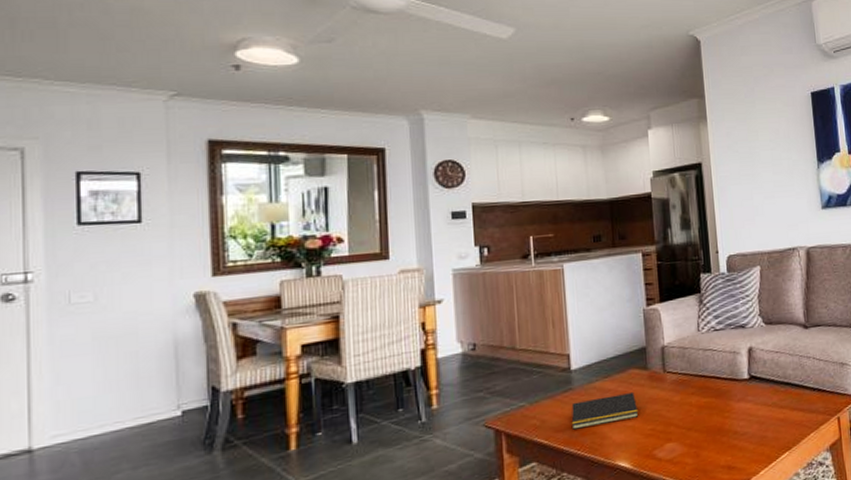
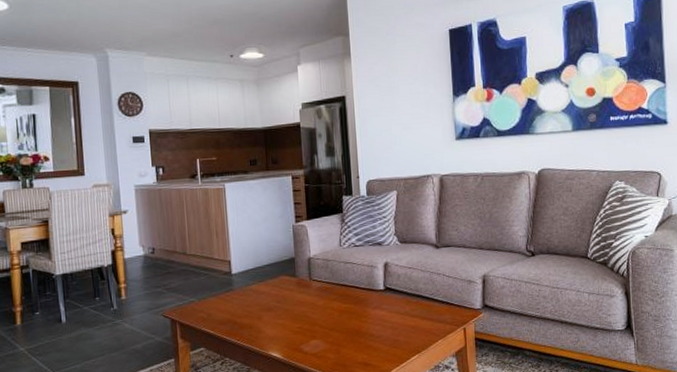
notepad: present [571,392,639,430] -> none [232,296,289,323]

